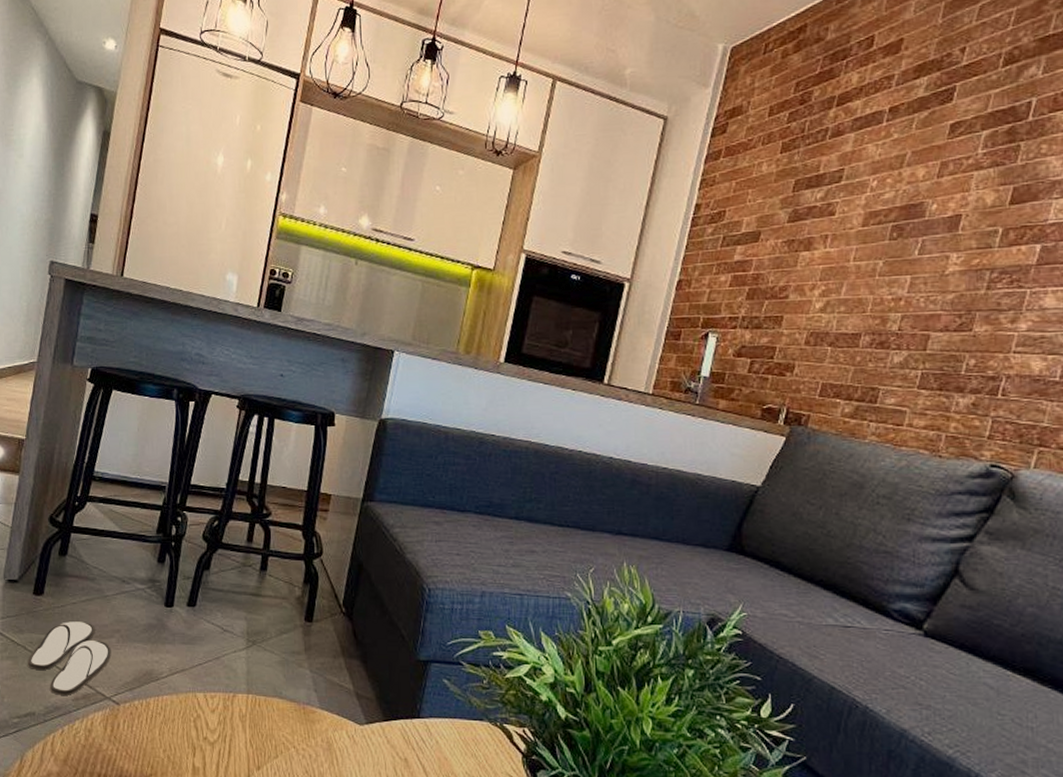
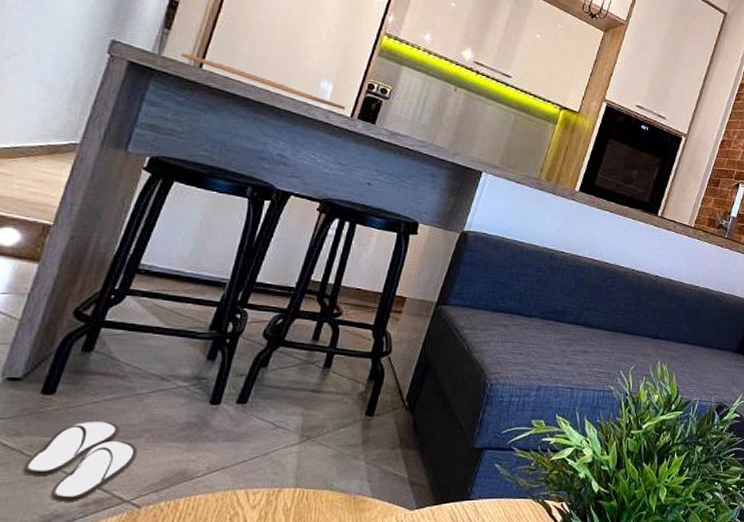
chopping board: none [105,264,252,301] -> present [180,52,346,110]

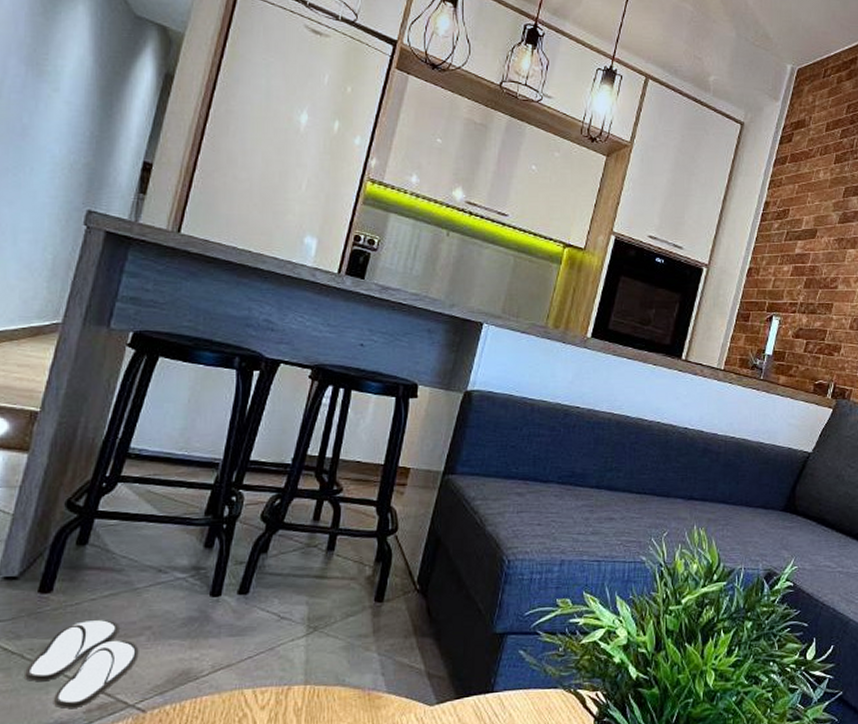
chopping board: present [180,52,346,110] -> none [158,218,332,266]

